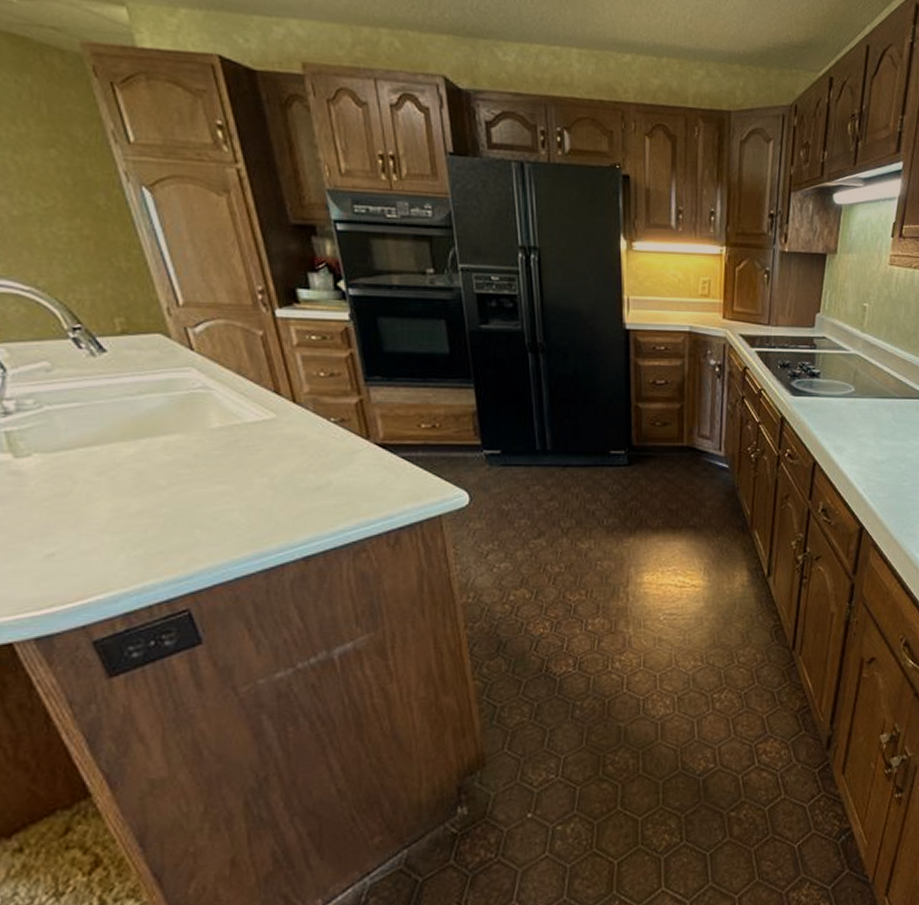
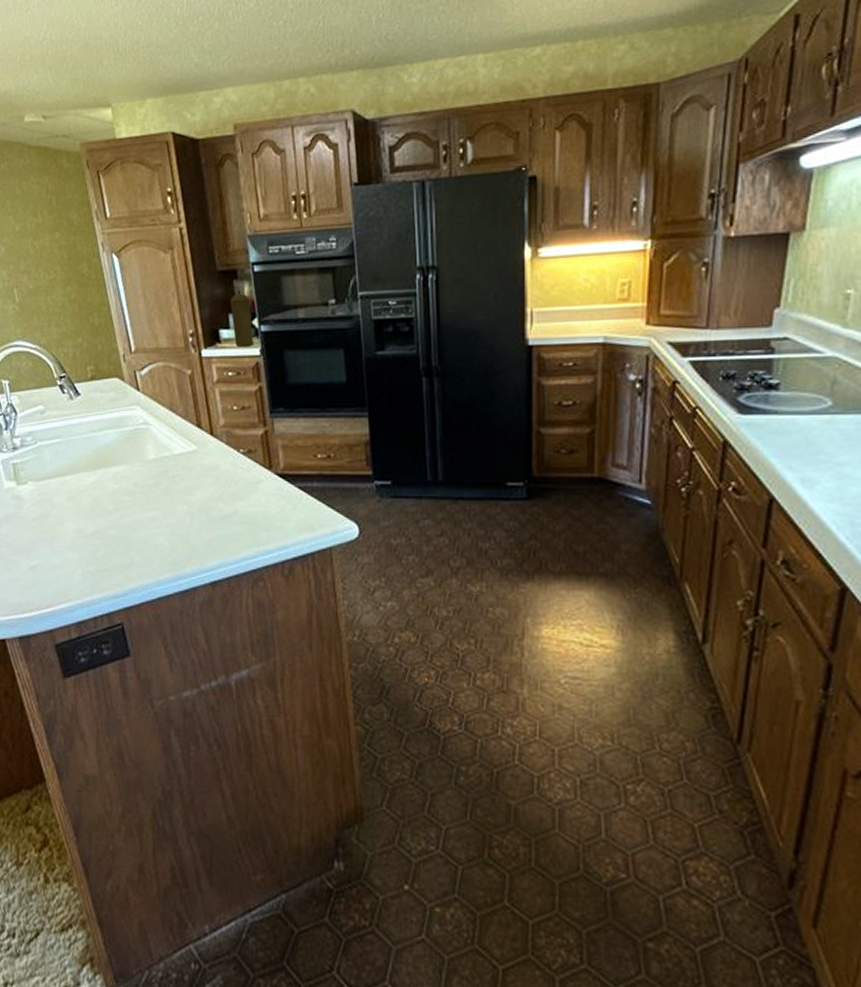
canister: none [309,248,340,309] -> present [230,290,254,347]

